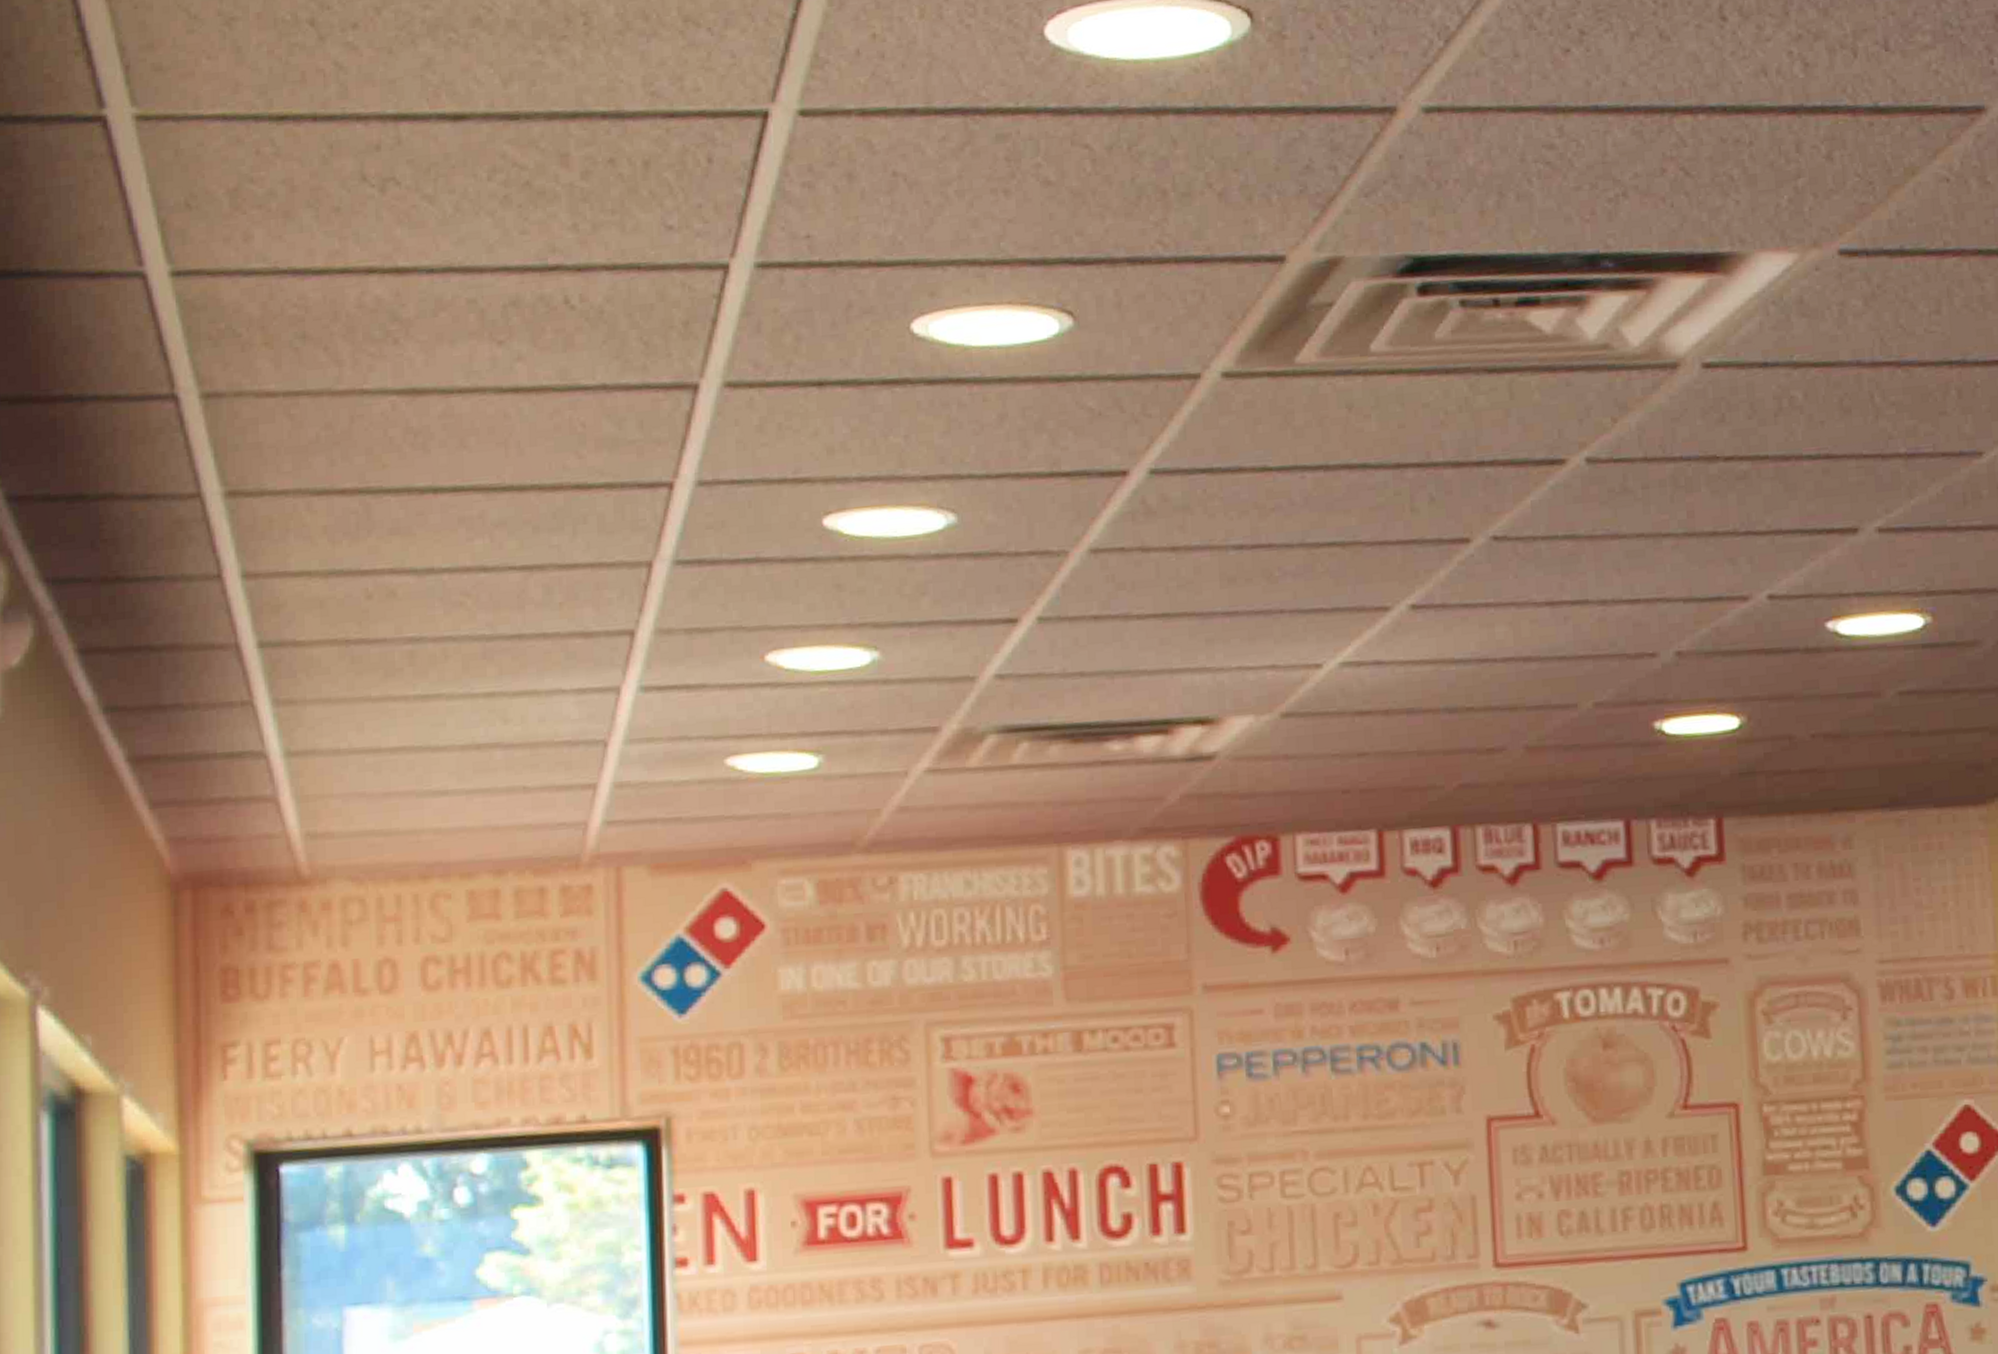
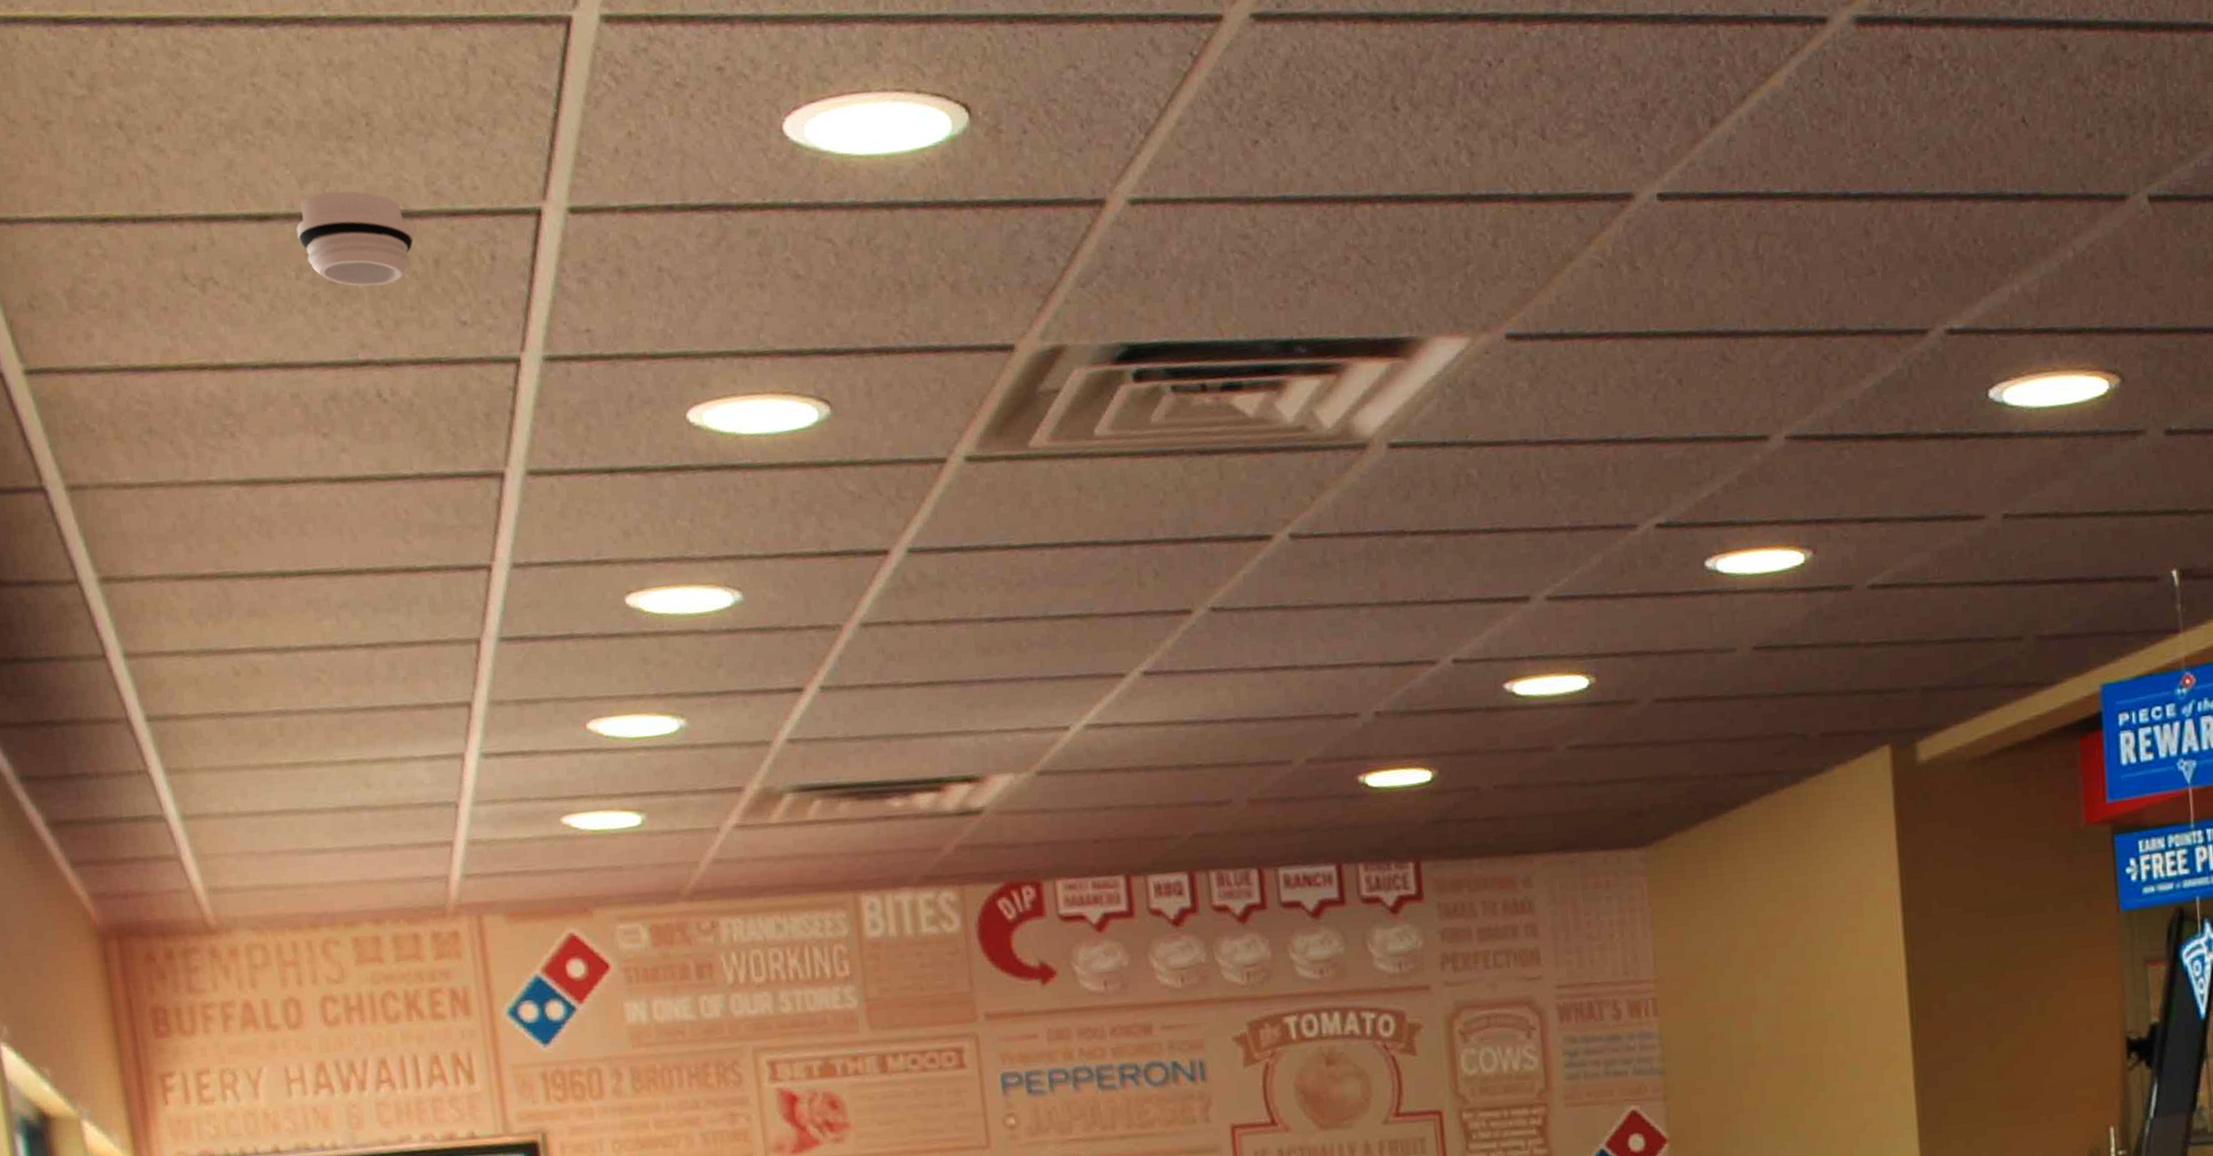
smoke detector: none [494,91,623,189] -> present [296,191,414,286]

